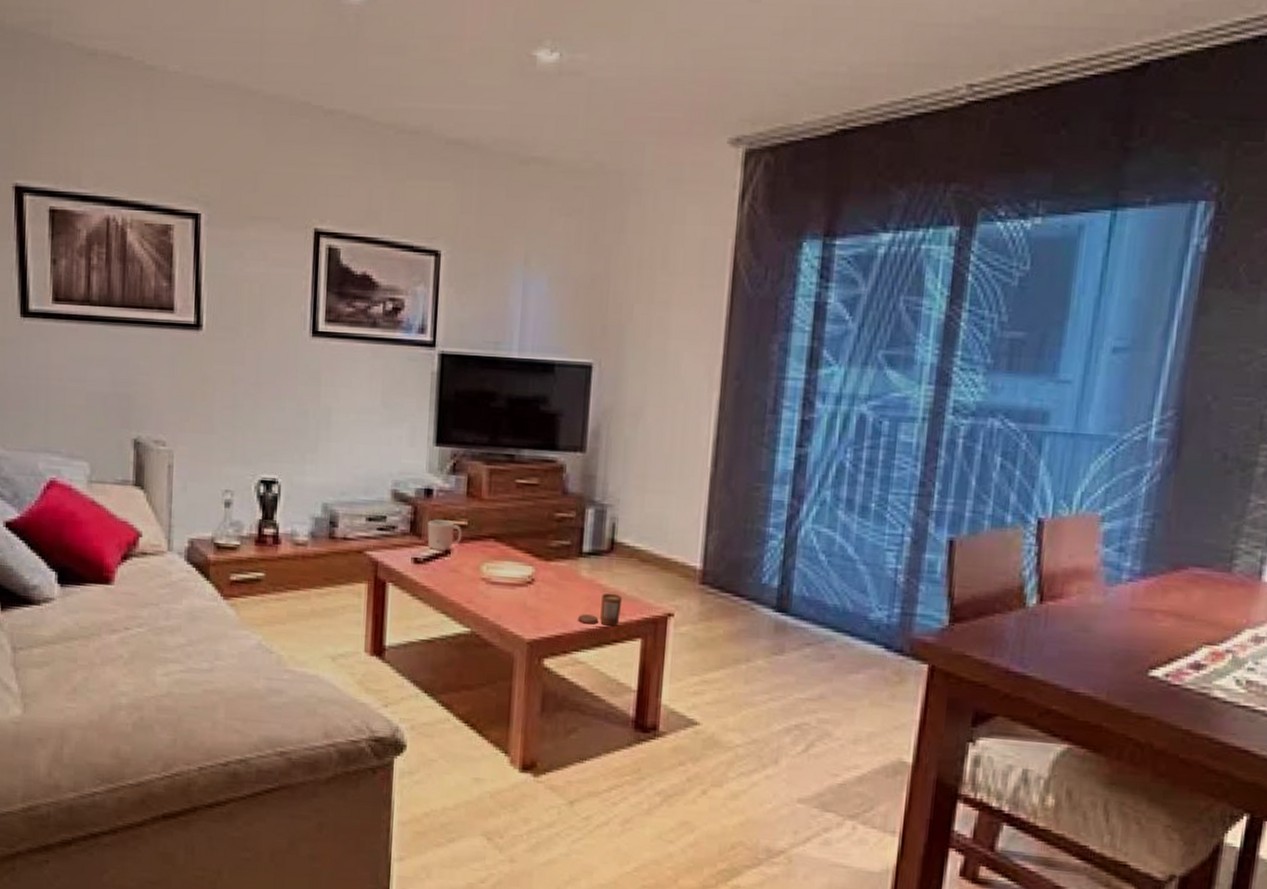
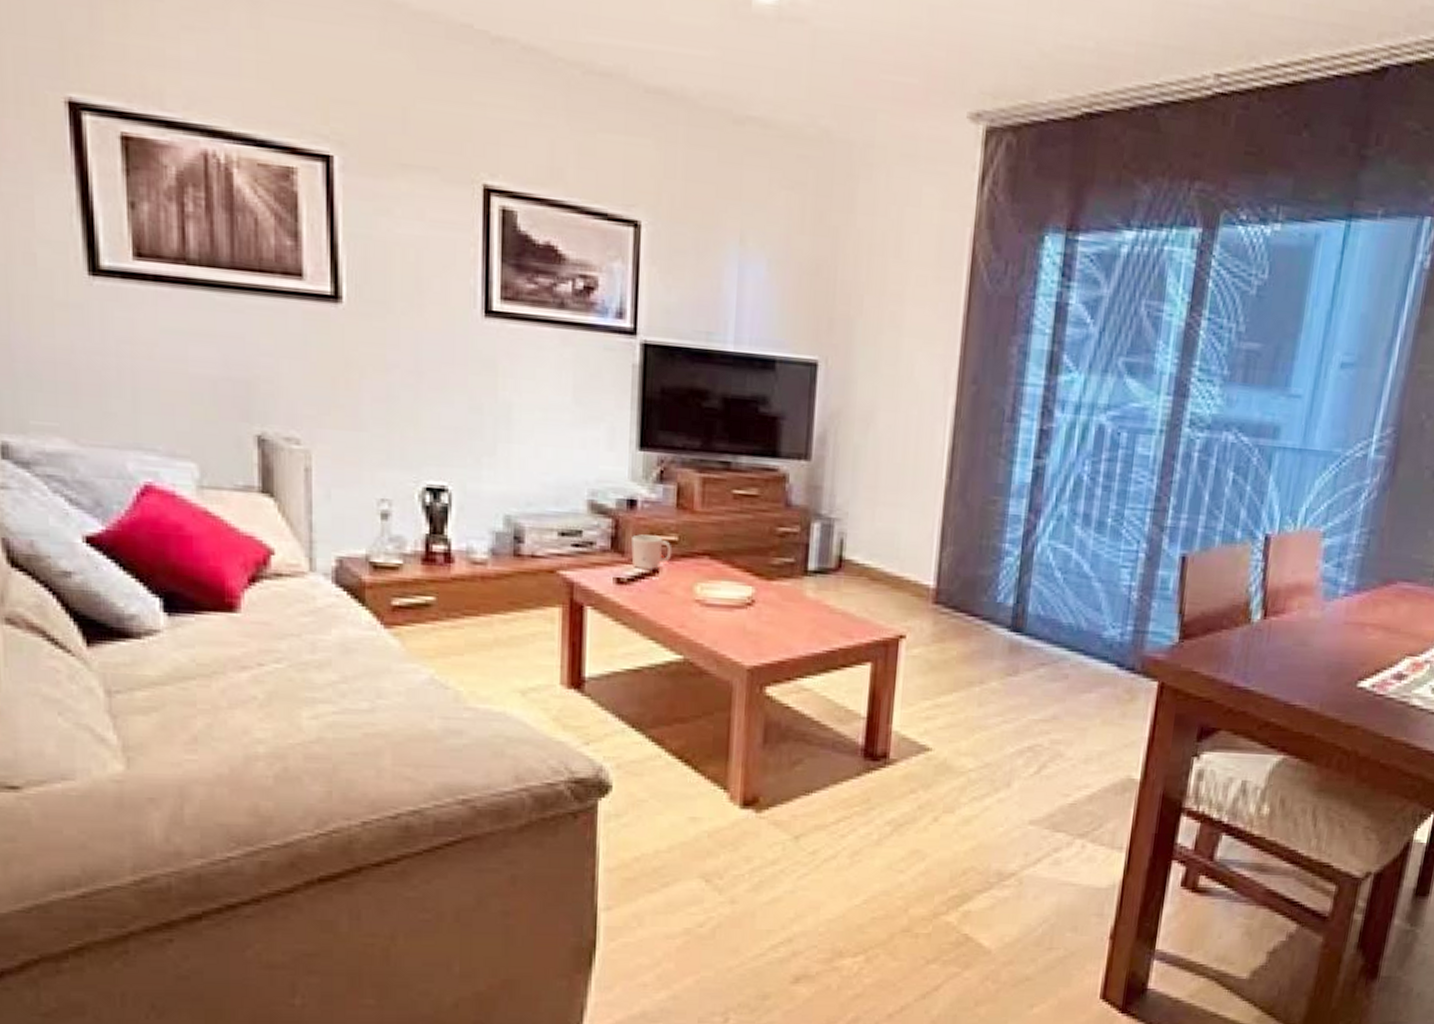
candle: present [578,592,623,626] -> none [803,614,851,650]

